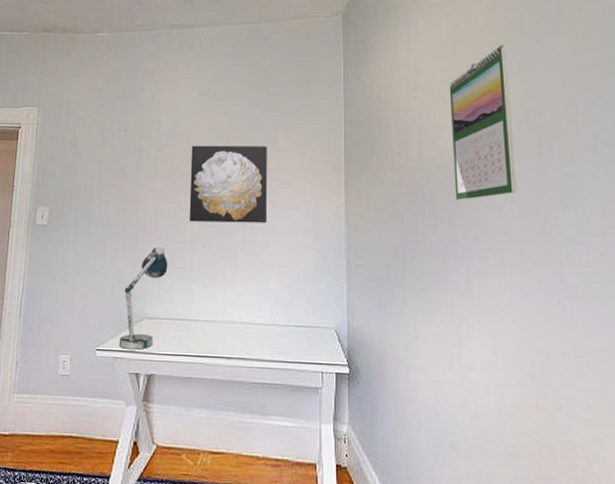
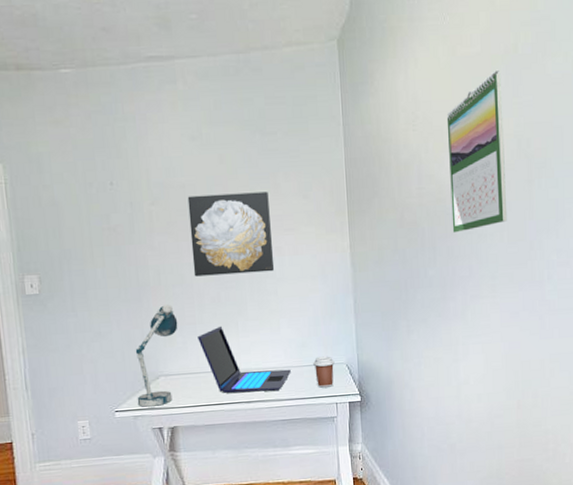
laptop: none [185,273,277,350] -> present [197,326,292,393]
coffee cup: none [300,317,323,353] -> present [313,356,335,388]

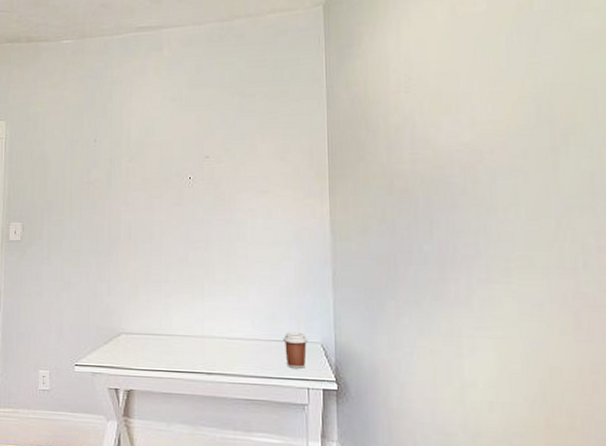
desk lamp: present [135,304,178,407] -> none [97,260,144,365]
wall art: present [187,191,275,277] -> none [163,152,246,234]
laptop: present [197,326,292,393] -> none [162,287,259,366]
calendar: present [446,69,508,233] -> none [445,27,525,204]

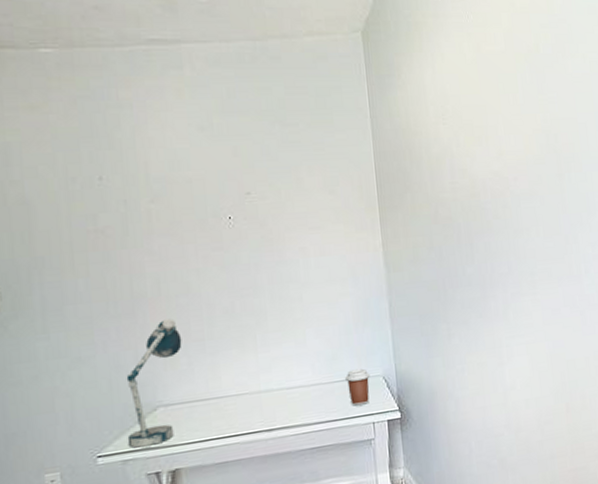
desk lamp: none [97,260,144,365] -> present [126,318,182,448]

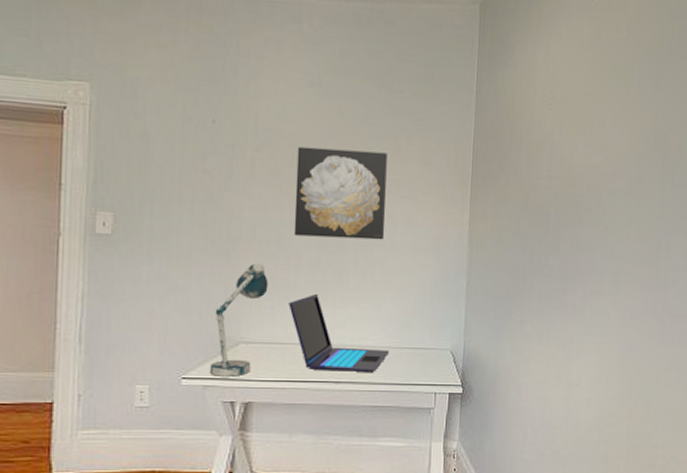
wall art: none [195,187,299,284] -> present [293,146,387,240]
laptop: none [206,340,321,422] -> present [289,293,390,373]
coffee cup: present [345,368,370,406] -> none [415,339,439,374]

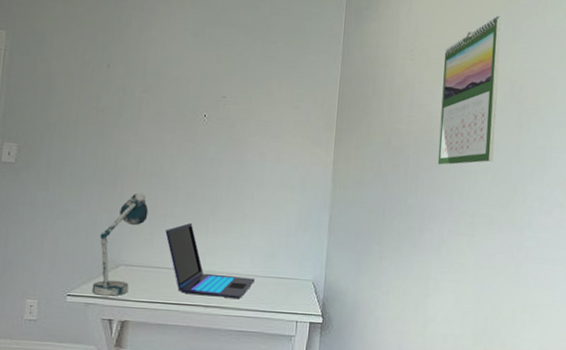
wall art: present [293,146,387,240] -> none [173,89,260,176]
calendar: none [579,59,644,222] -> present [437,15,501,165]

